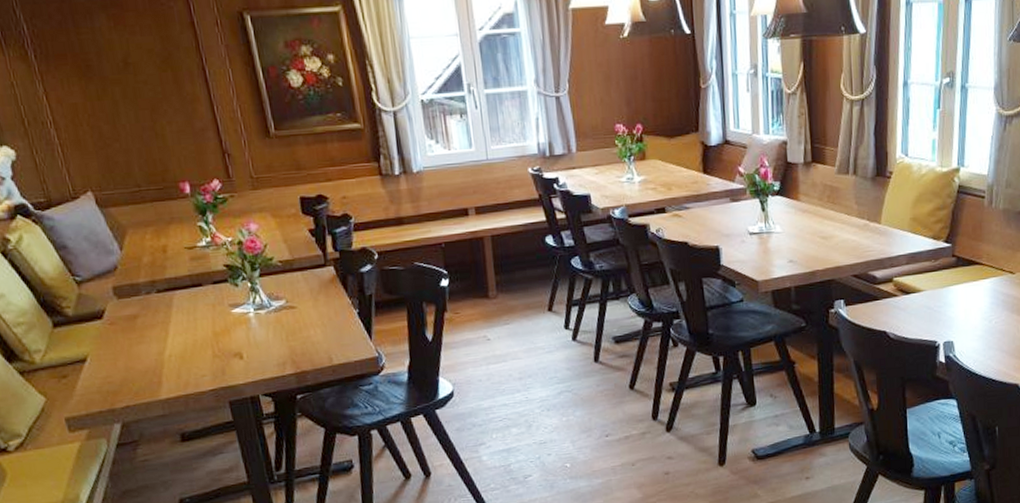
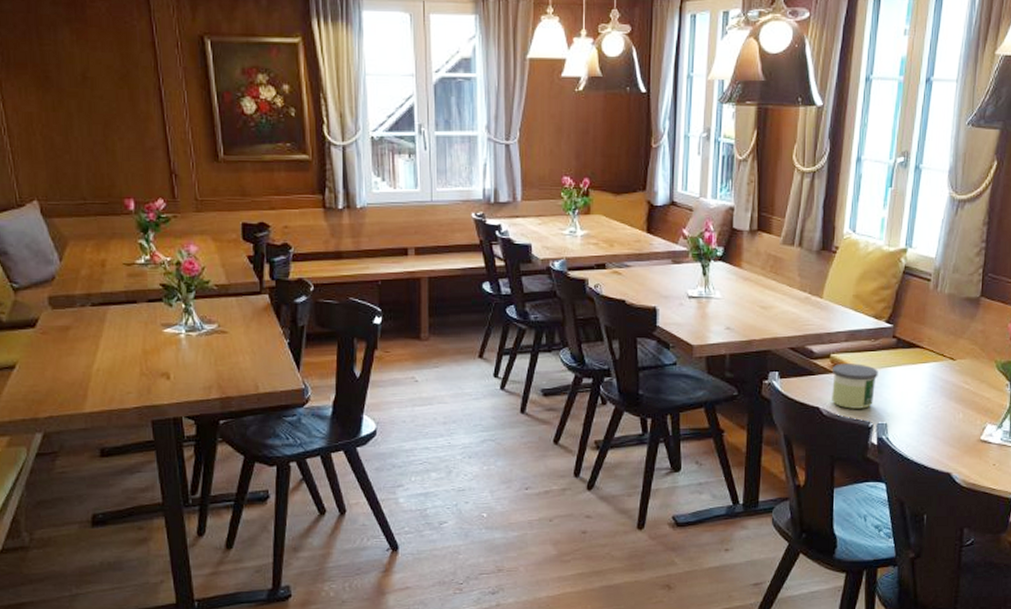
candle: none [896,285,941,330] -> present [832,364,878,409]

